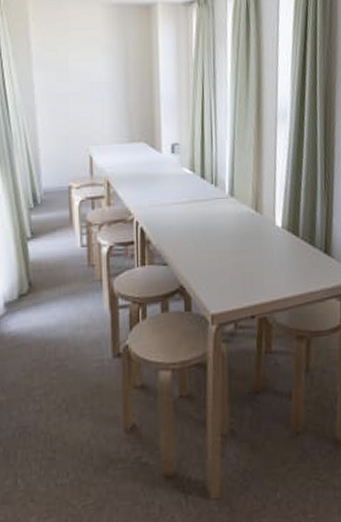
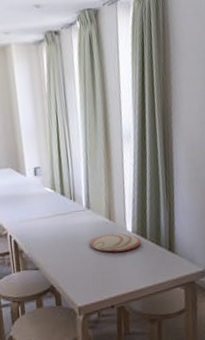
plate: none [231,227,292,250] -> present [90,233,141,252]

